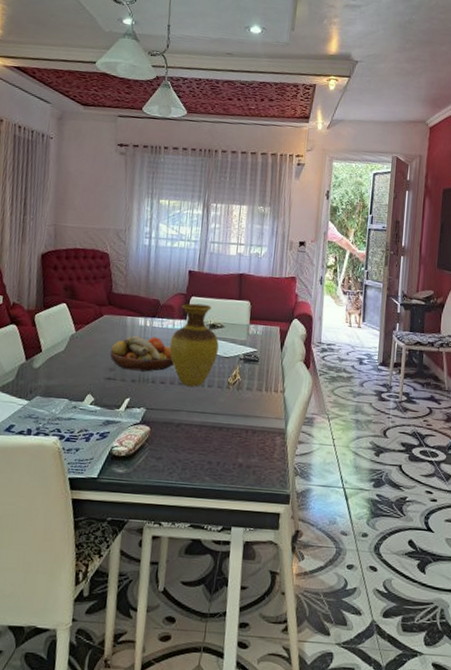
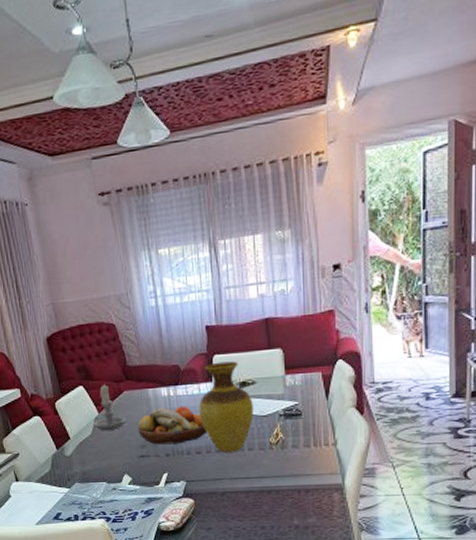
candle: none [68,304,101,349] -> present [93,383,127,430]

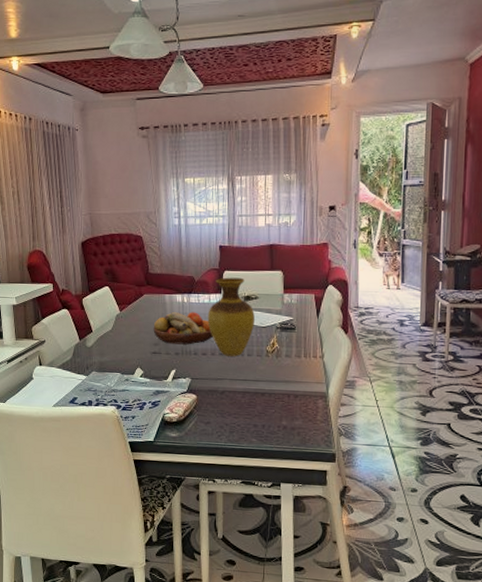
candle: present [93,383,127,430] -> none [114,286,144,327]

